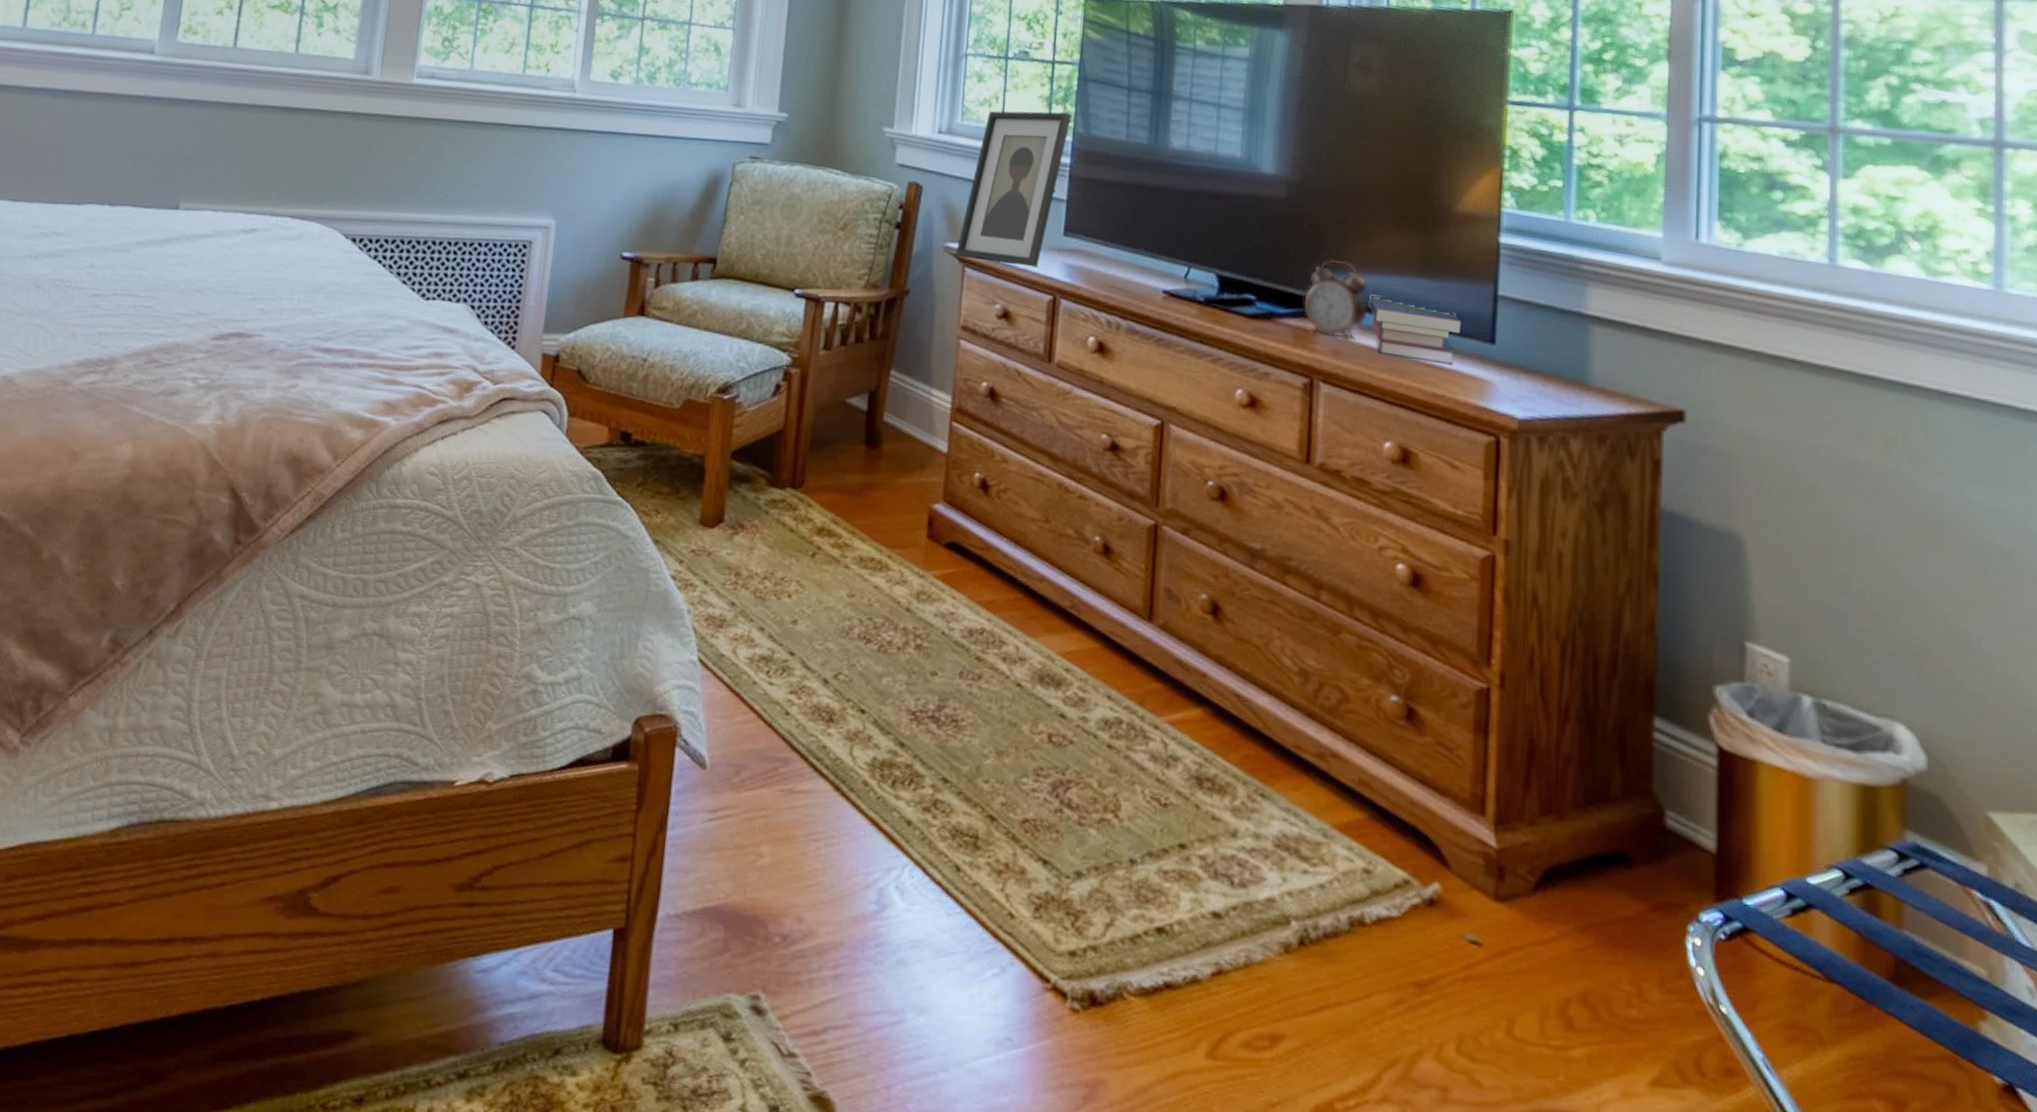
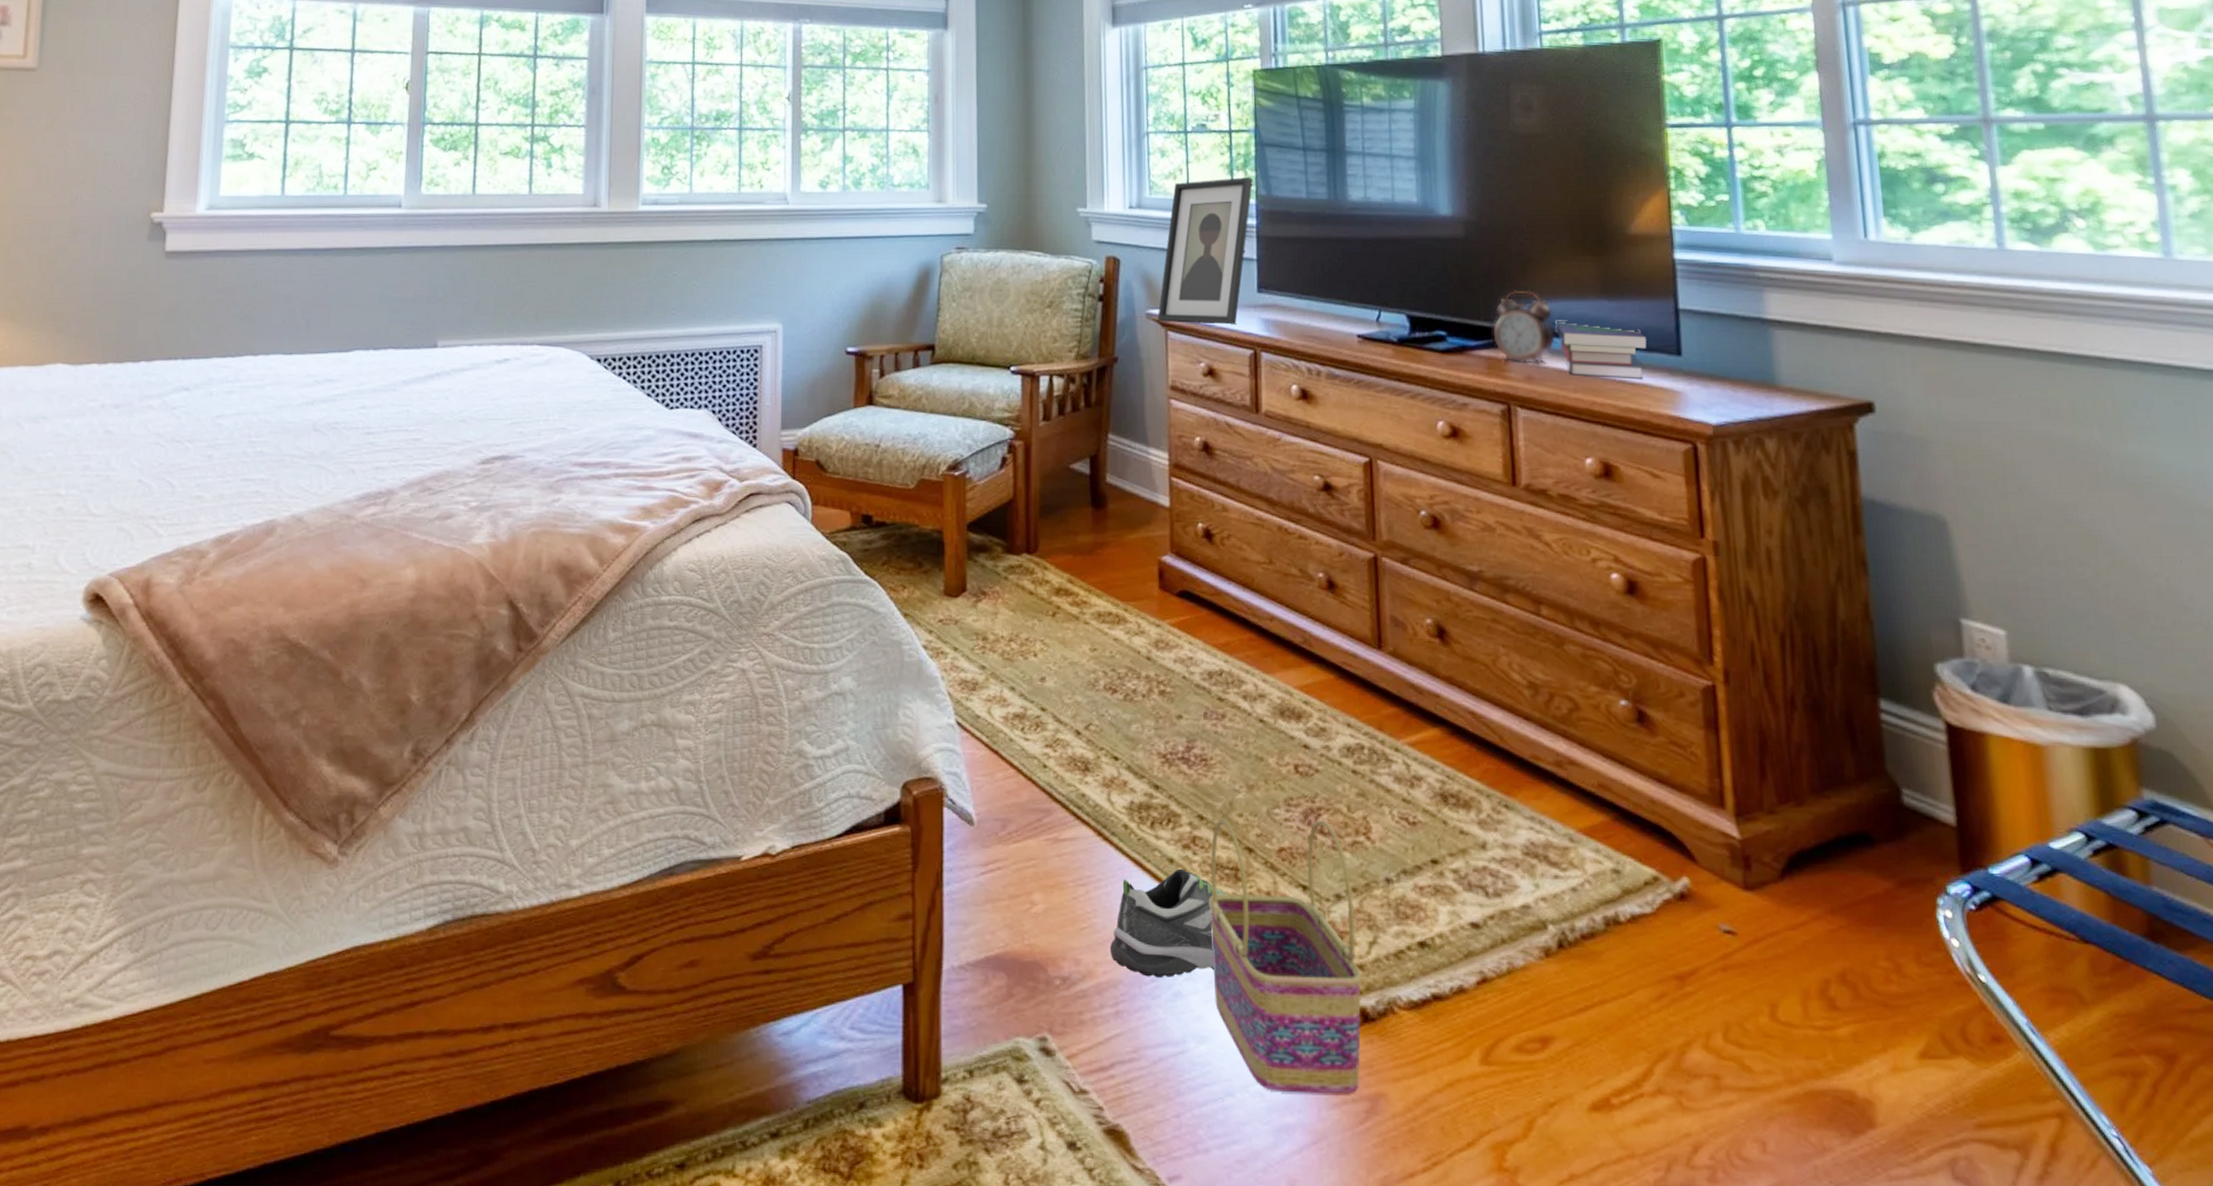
athletic shoe: none [835,831,963,944] -> present [1110,868,1226,979]
basket: none [939,784,1094,1078] -> present [1208,819,1362,1094]

